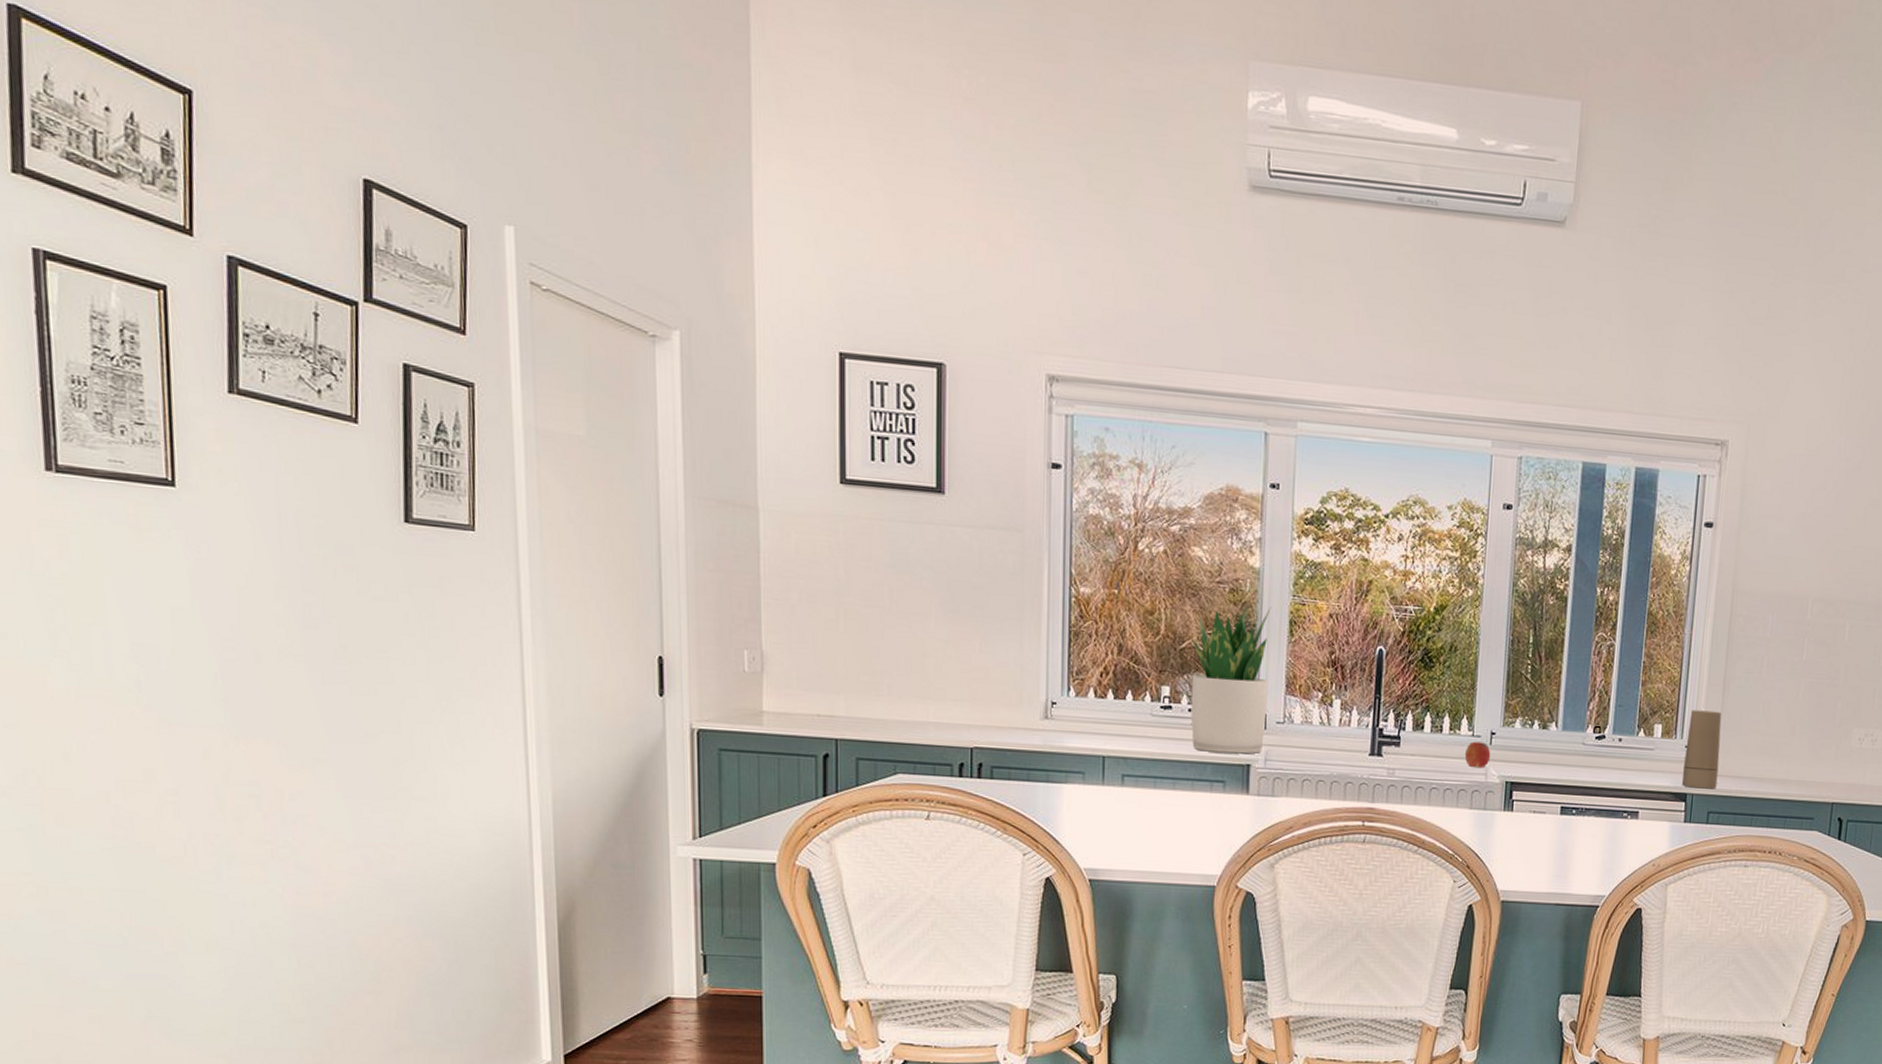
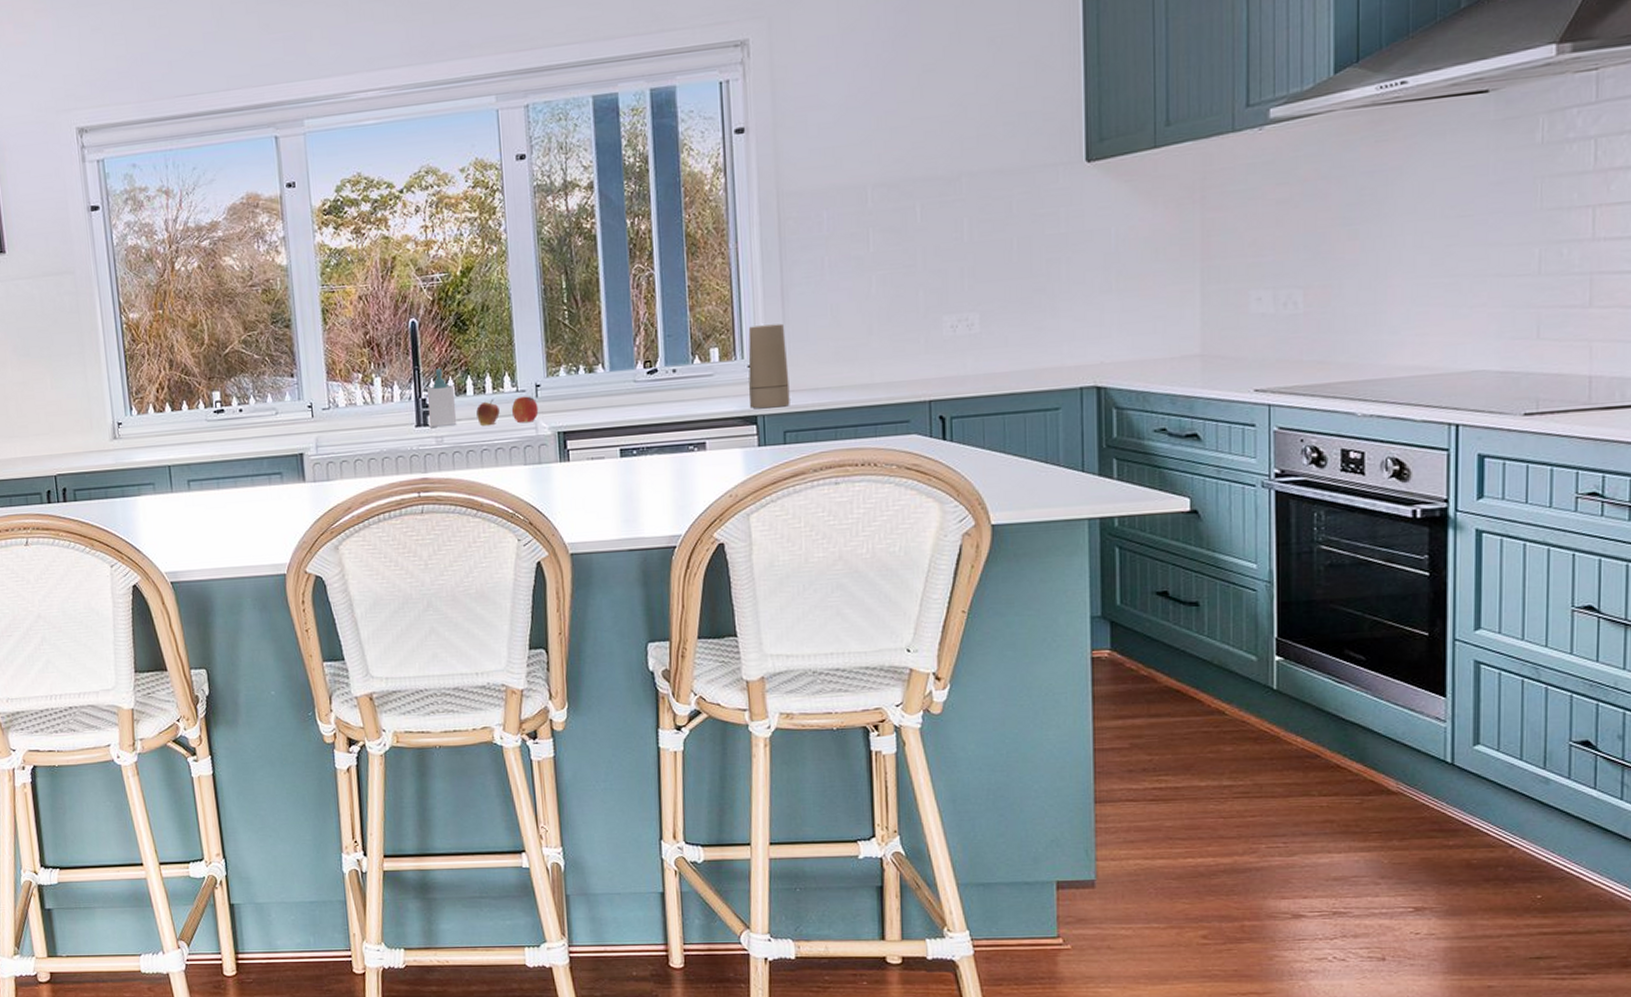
planter: present [1190,606,1271,754] -> none [232,300,313,448]
soap bottle: none [1383,701,1413,759] -> present [426,368,457,427]
fruit: none [1430,739,1454,766] -> present [476,399,500,426]

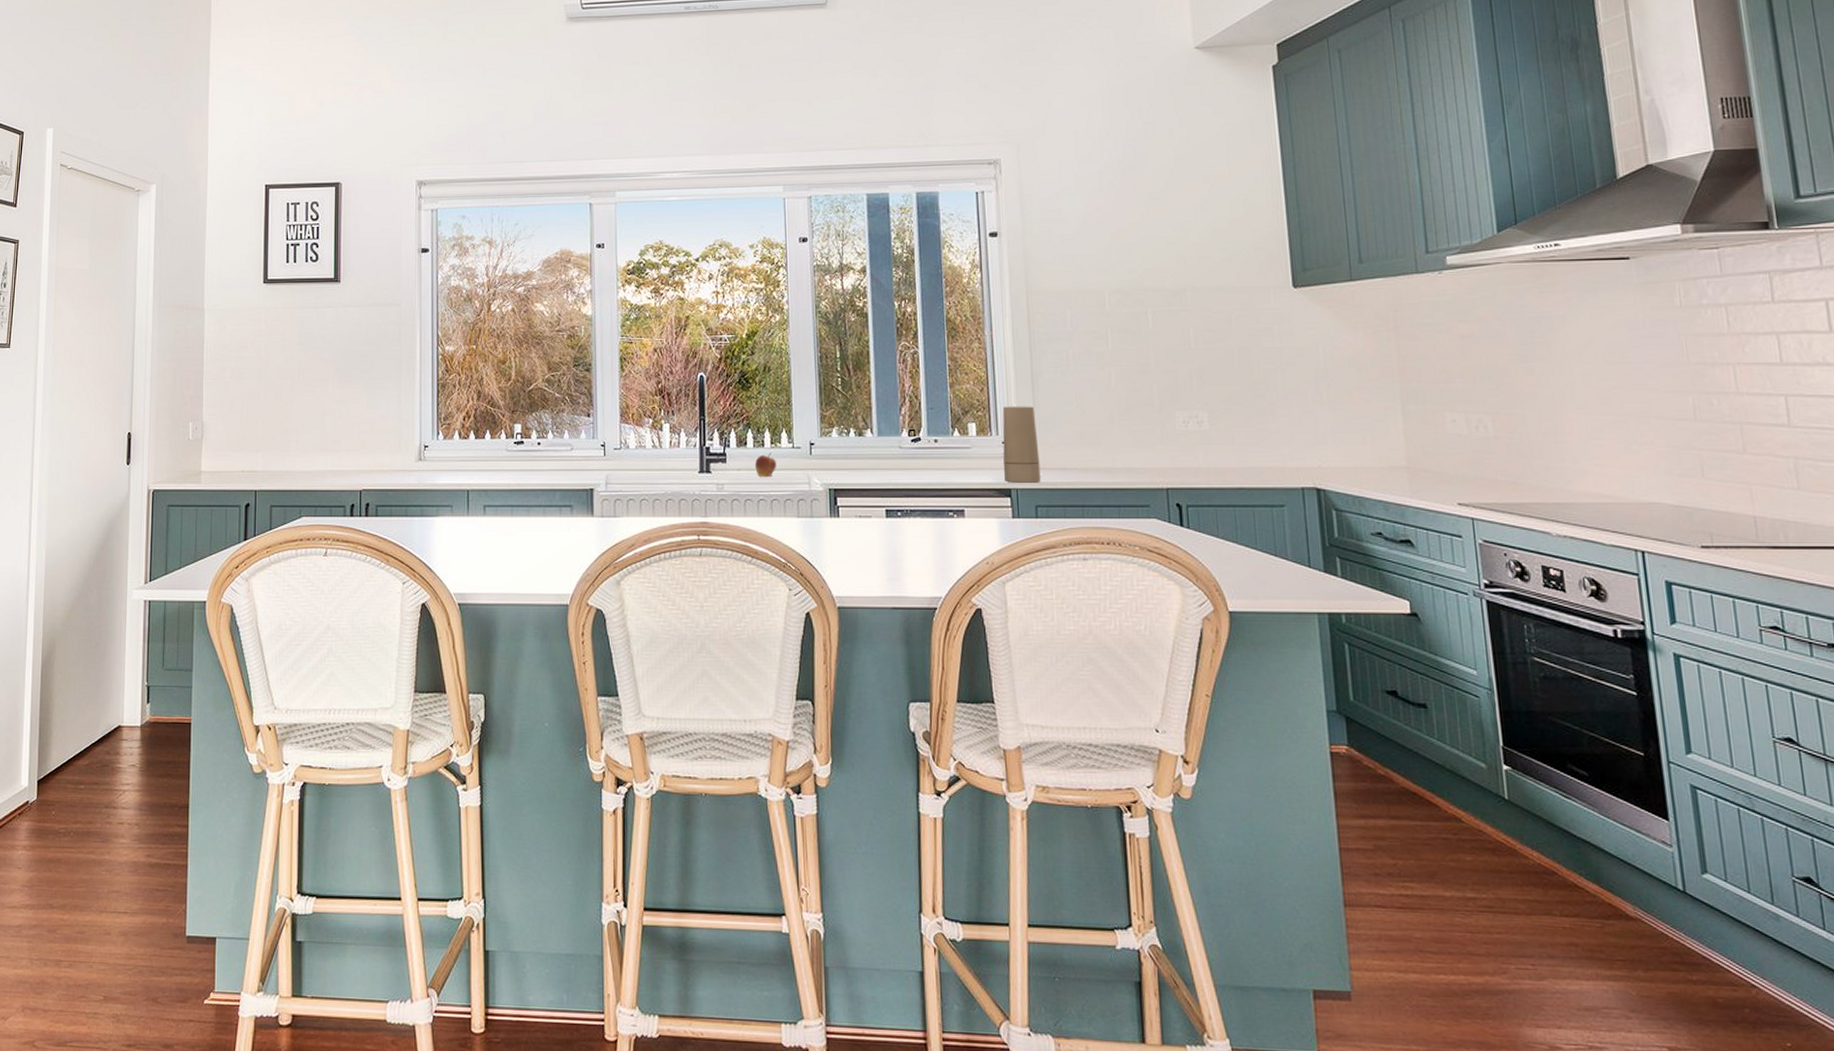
soap bottle: present [426,368,457,427] -> none [710,420,737,474]
fruit: present [511,396,539,424] -> none [787,453,812,478]

